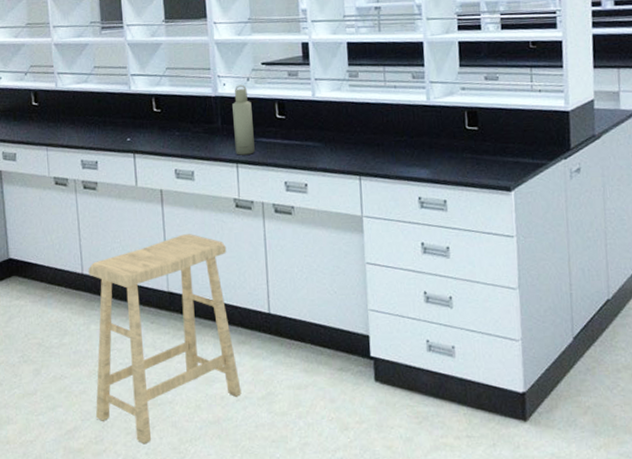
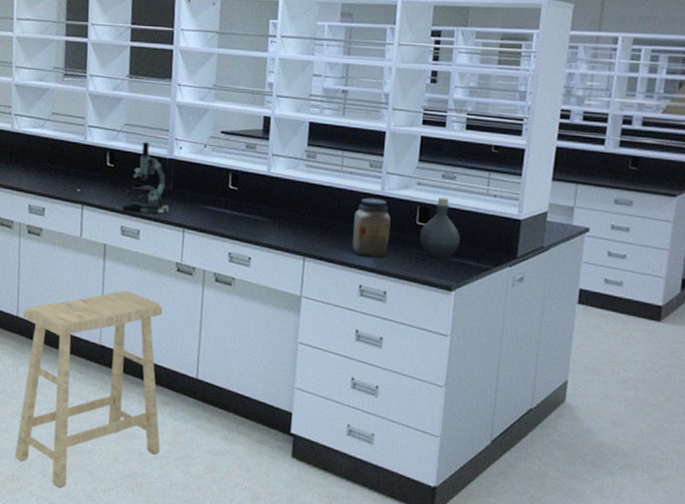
microscope: none [174,82,221,155] -> present [123,141,170,214]
bottle: present [232,84,255,155] -> none [184,150,206,221]
jar: none [404,108,442,168] -> present [352,198,391,257]
flask: none [470,99,512,161] -> present [419,198,461,259]

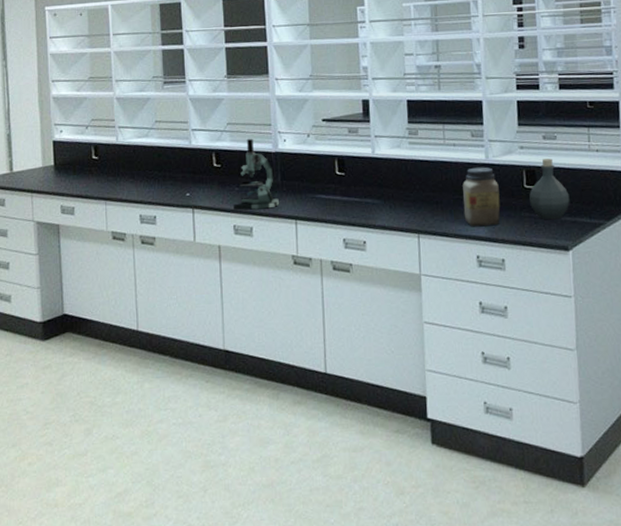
stool: present [14,291,163,488] -> none [143,291,296,508]

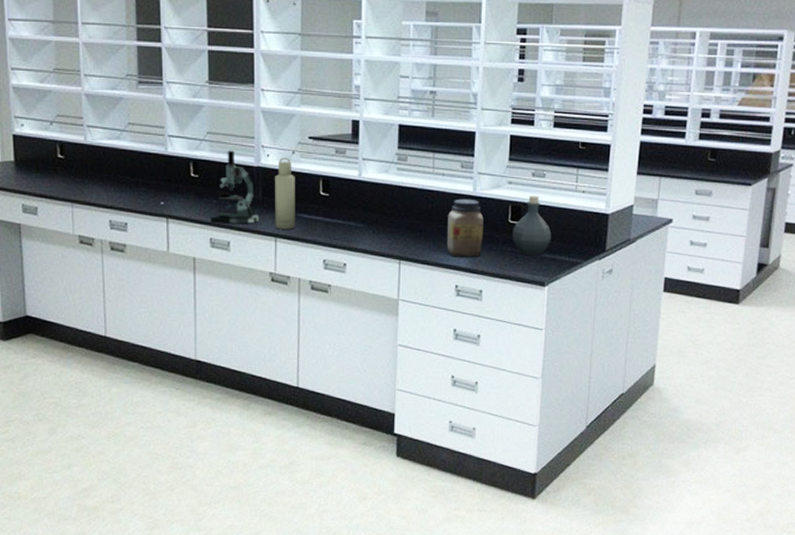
bottle: none [292,141,314,212] -> present [275,157,295,230]

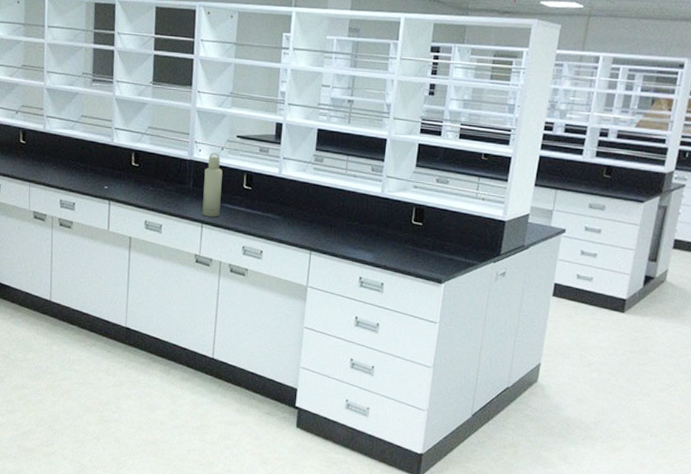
microscope: present [211,150,260,224] -> none [147,144,190,210]
jar: present [446,198,484,257] -> none [353,199,389,252]
flask: present [511,196,552,256] -> none [414,200,451,255]

